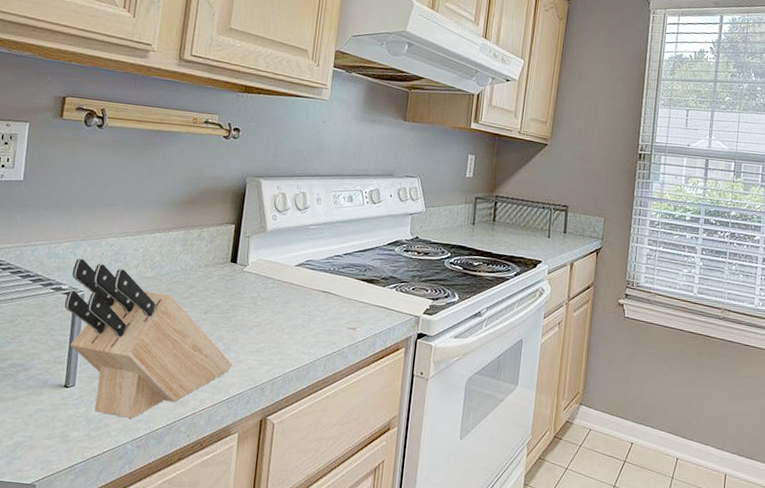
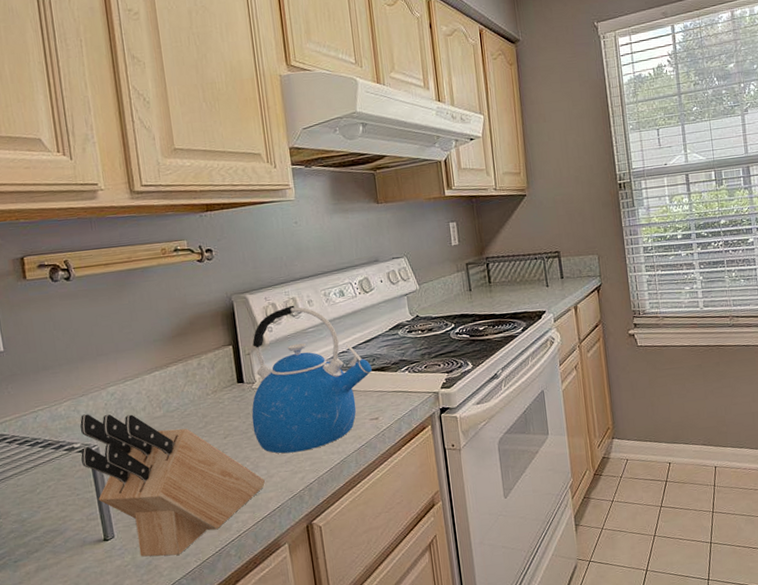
kettle: none [233,199,362,345] -> present [251,305,372,454]

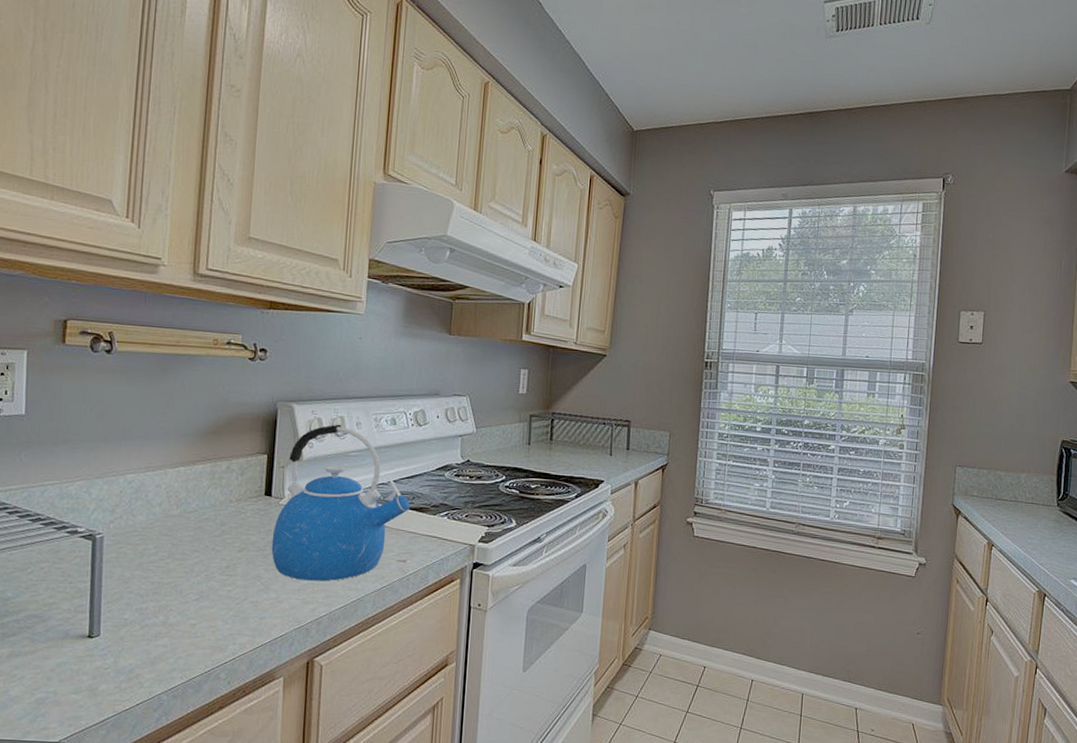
knife block: present [80,414,265,557] -> none [82,498,272,667]

